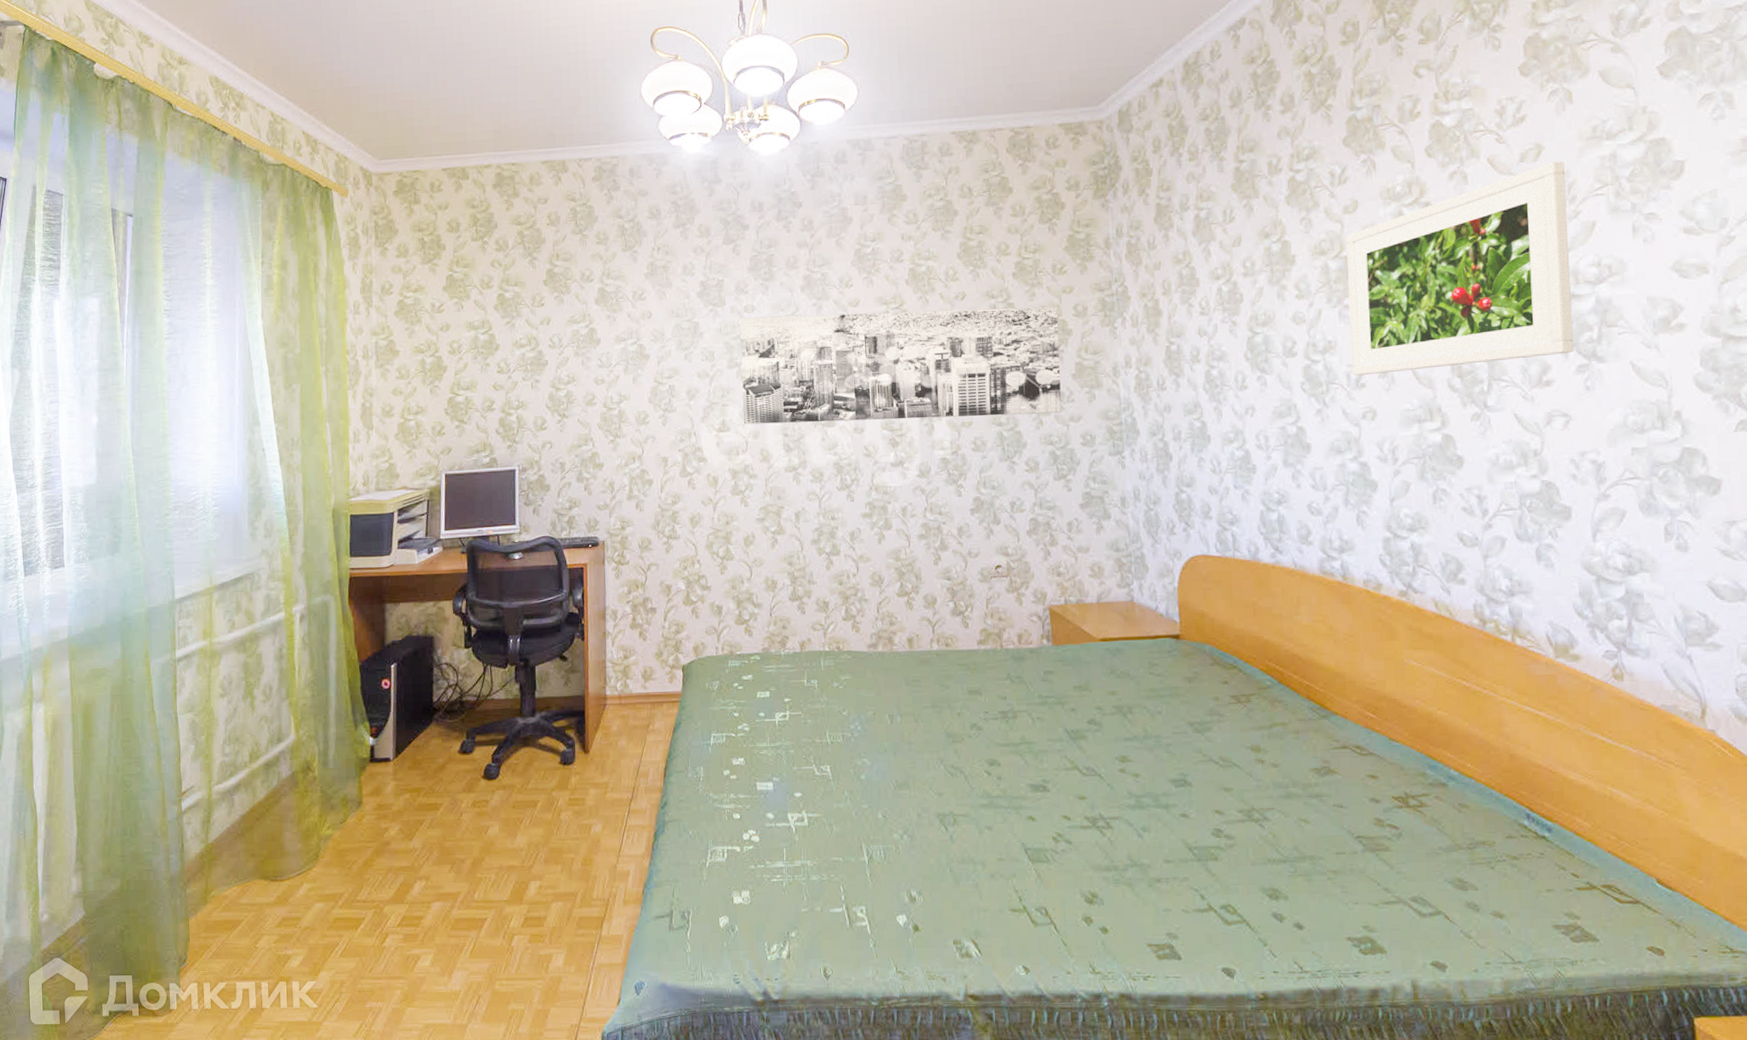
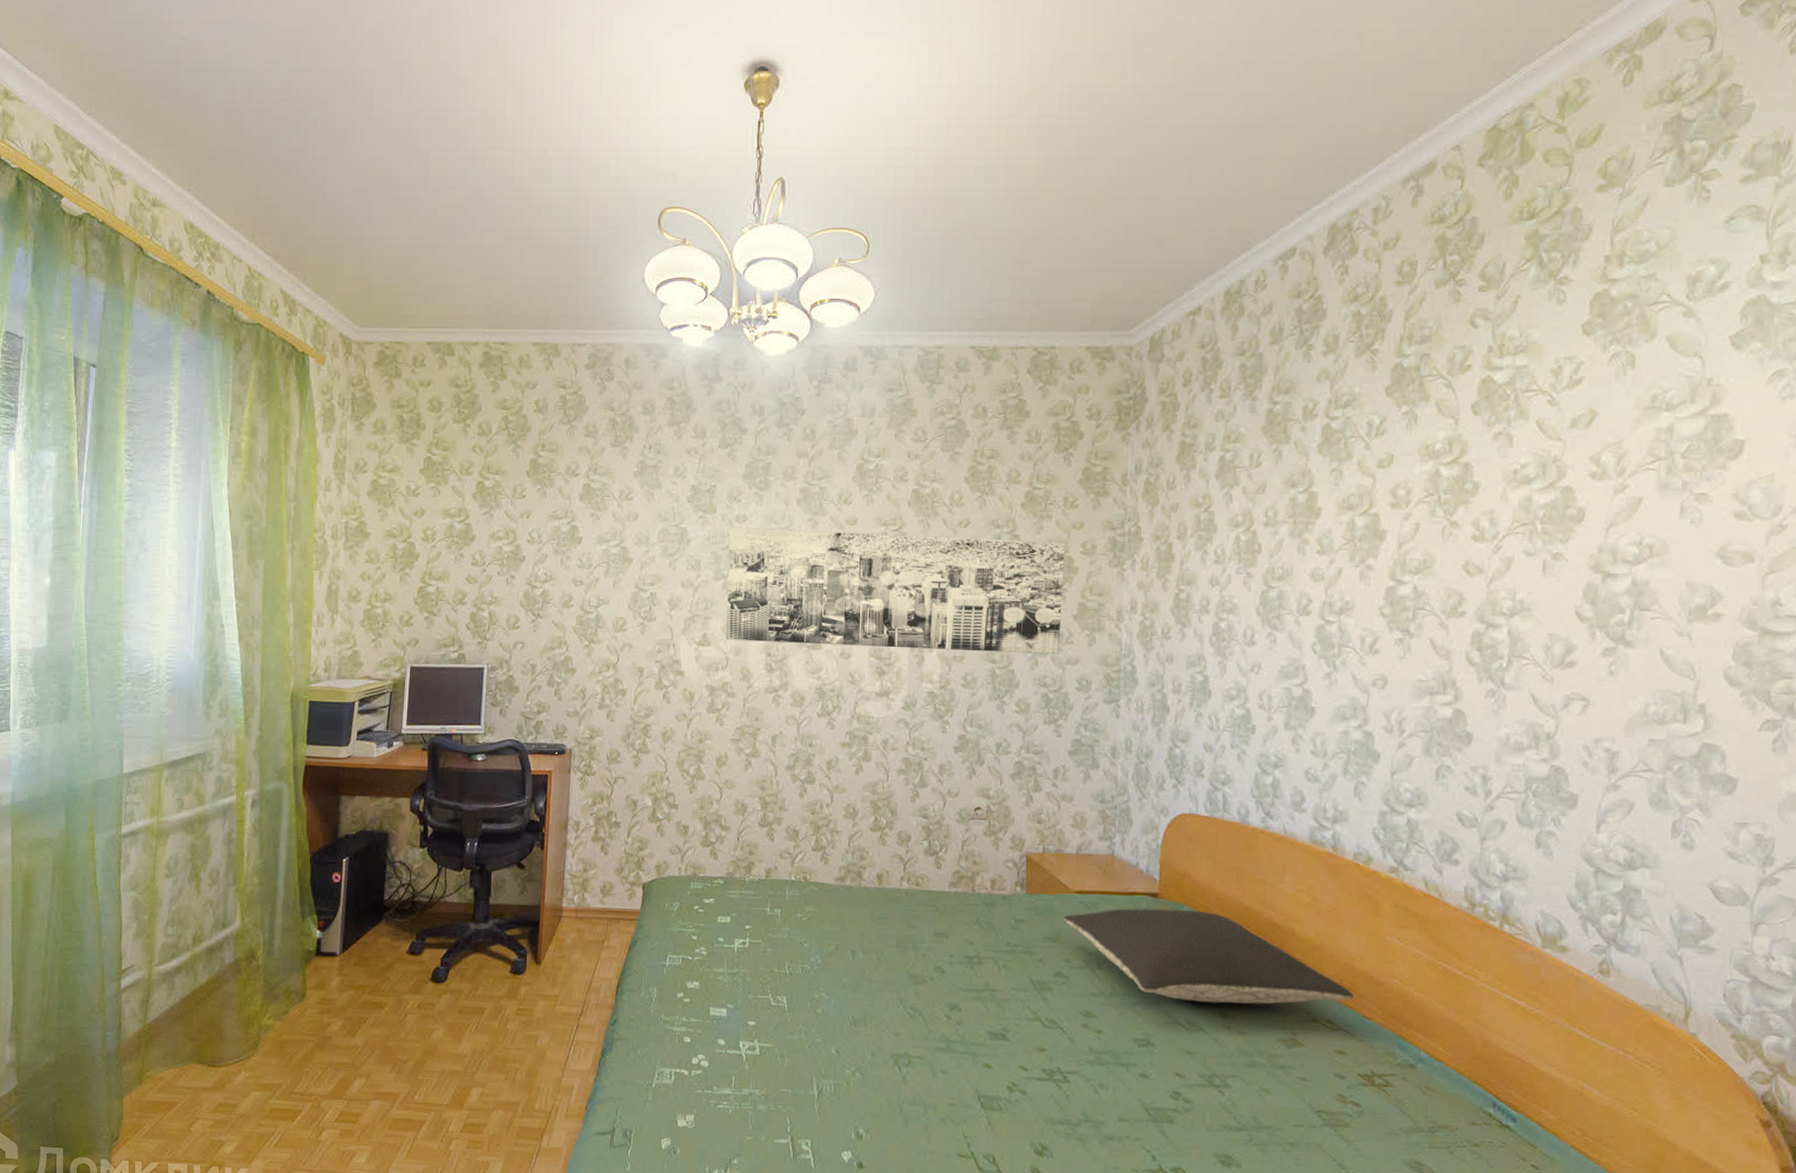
pillow: none [1091,648,1380,738] -> present [1063,908,1355,1005]
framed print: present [1346,161,1574,376] -> none [1366,430,1617,641]

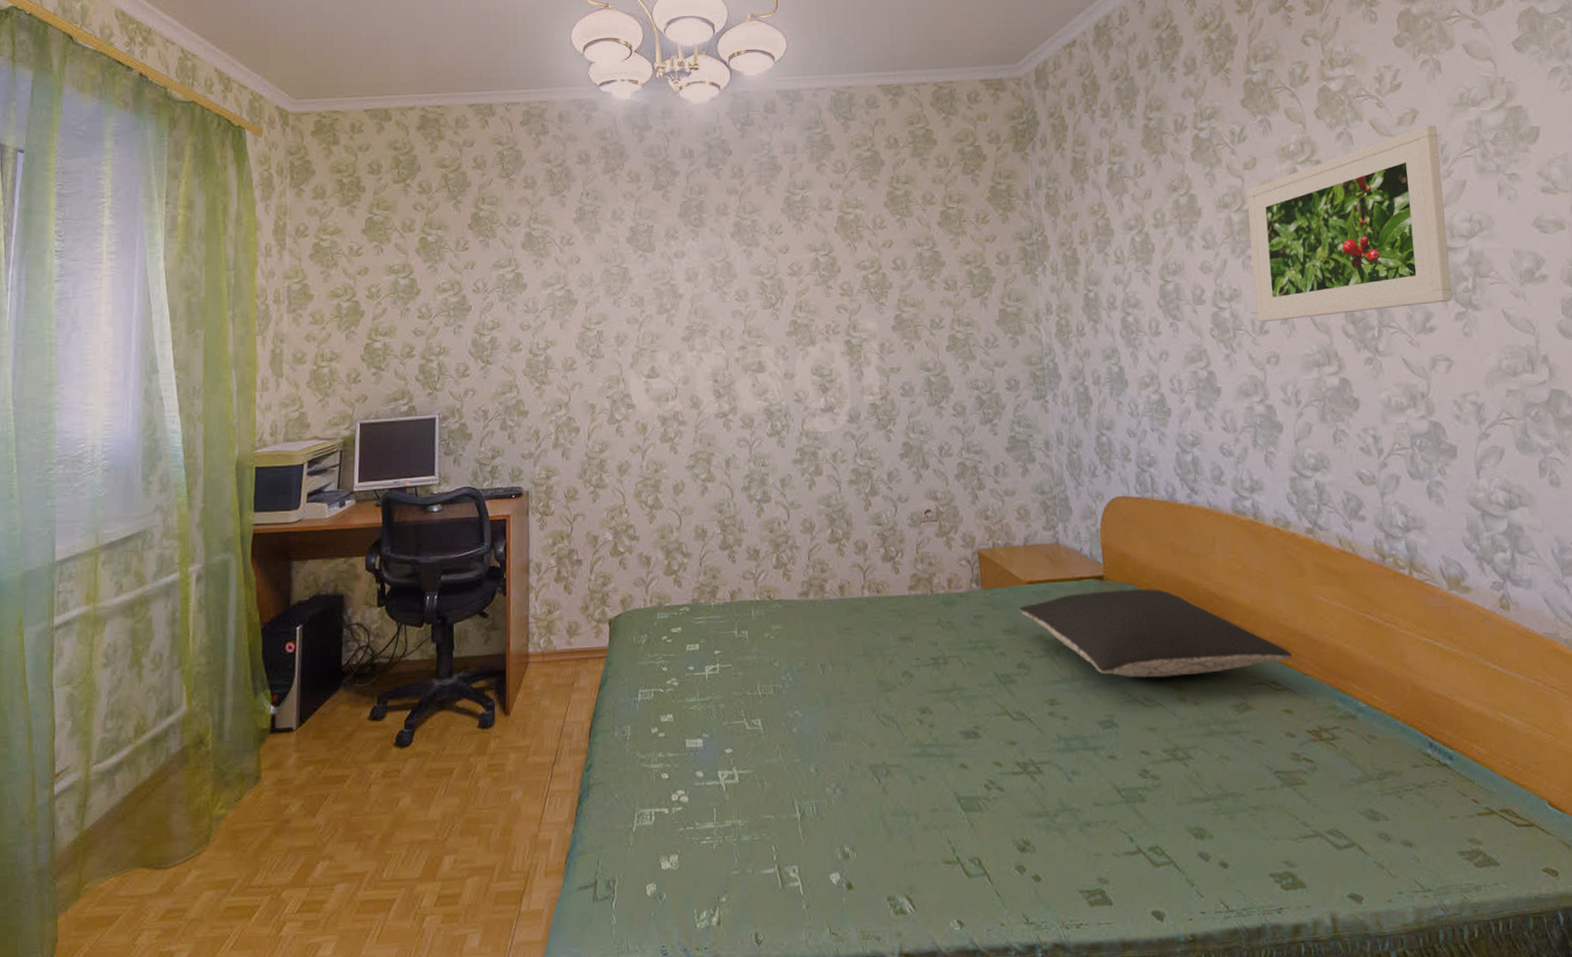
wall art: present [725,527,1065,655] -> none [669,254,987,371]
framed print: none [1366,430,1617,641] -> present [1247,125,1453,323]

